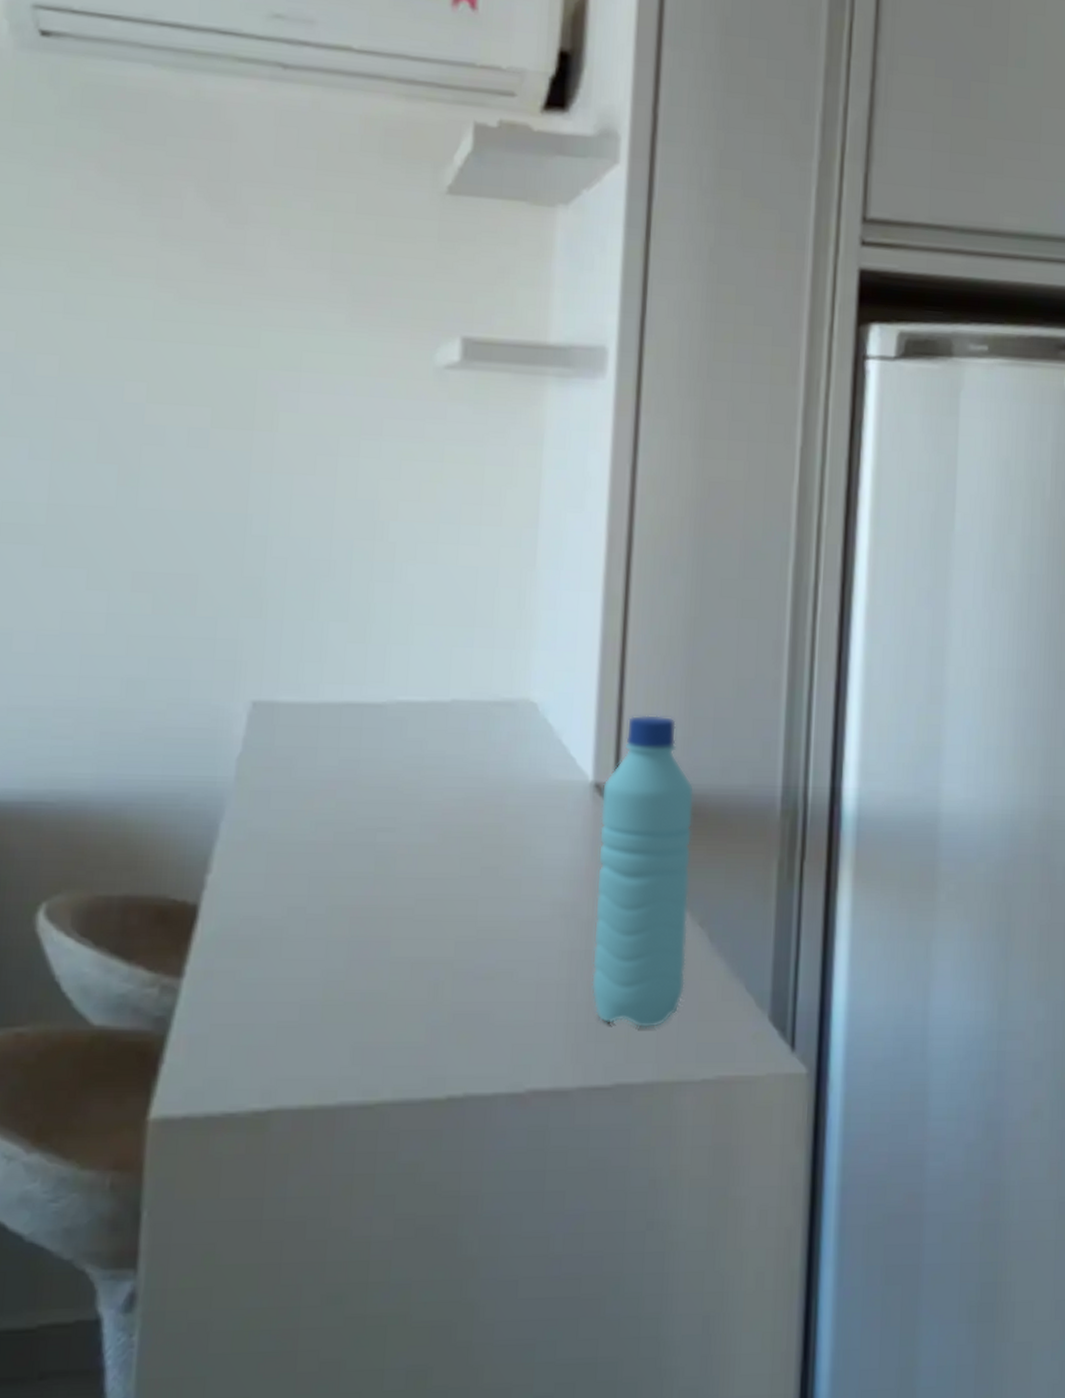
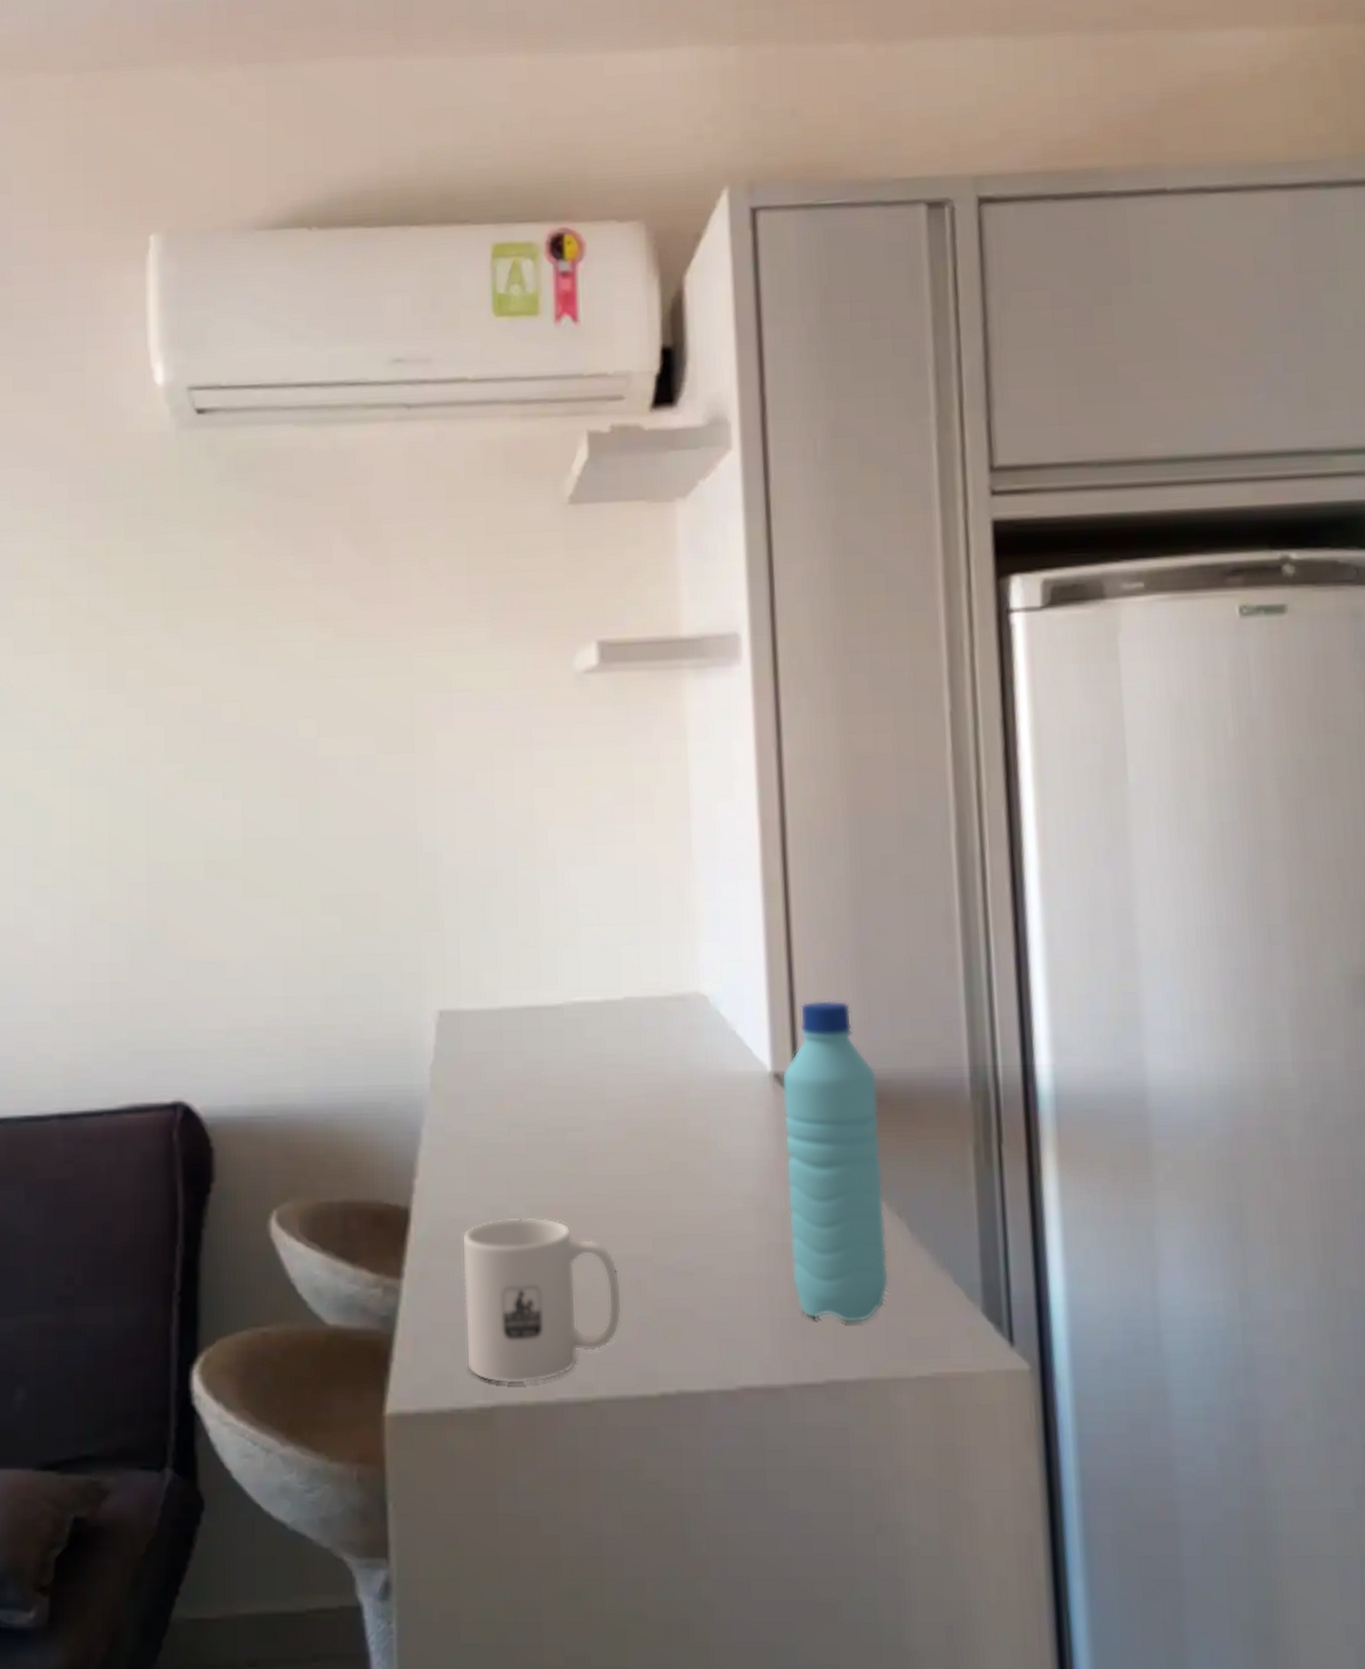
mug: none [244,917,418,1087] -> present [461,1217,622,1384]

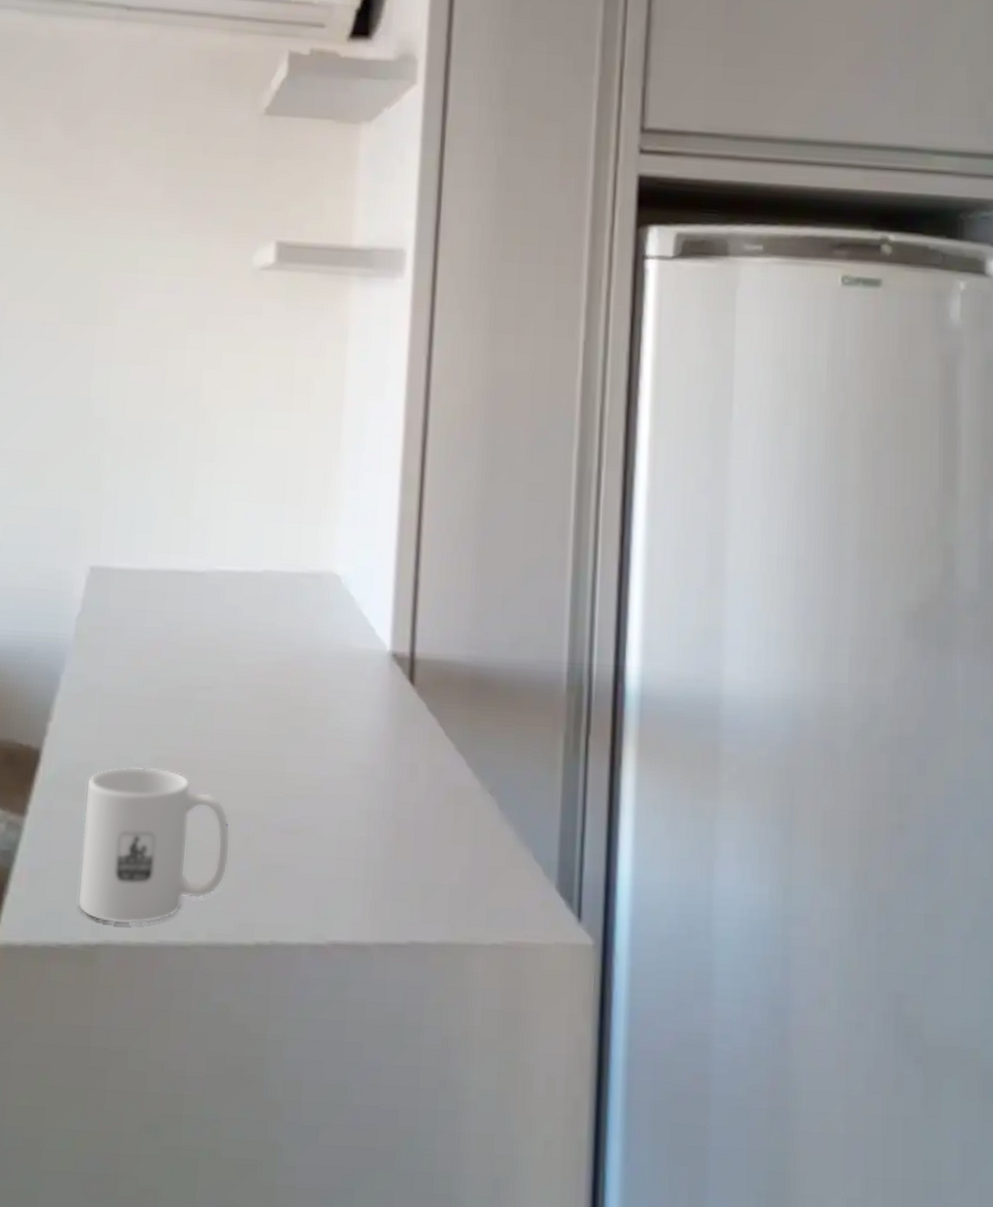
water bottle: present [781,1000,889,1323] -> none [388,590,485,891]

